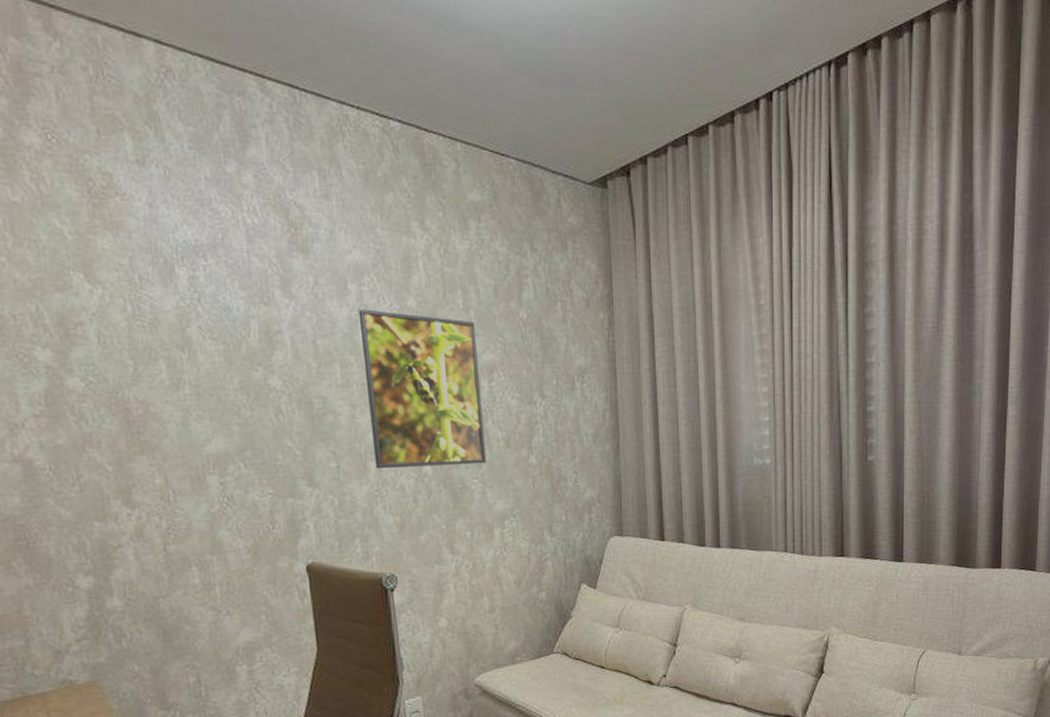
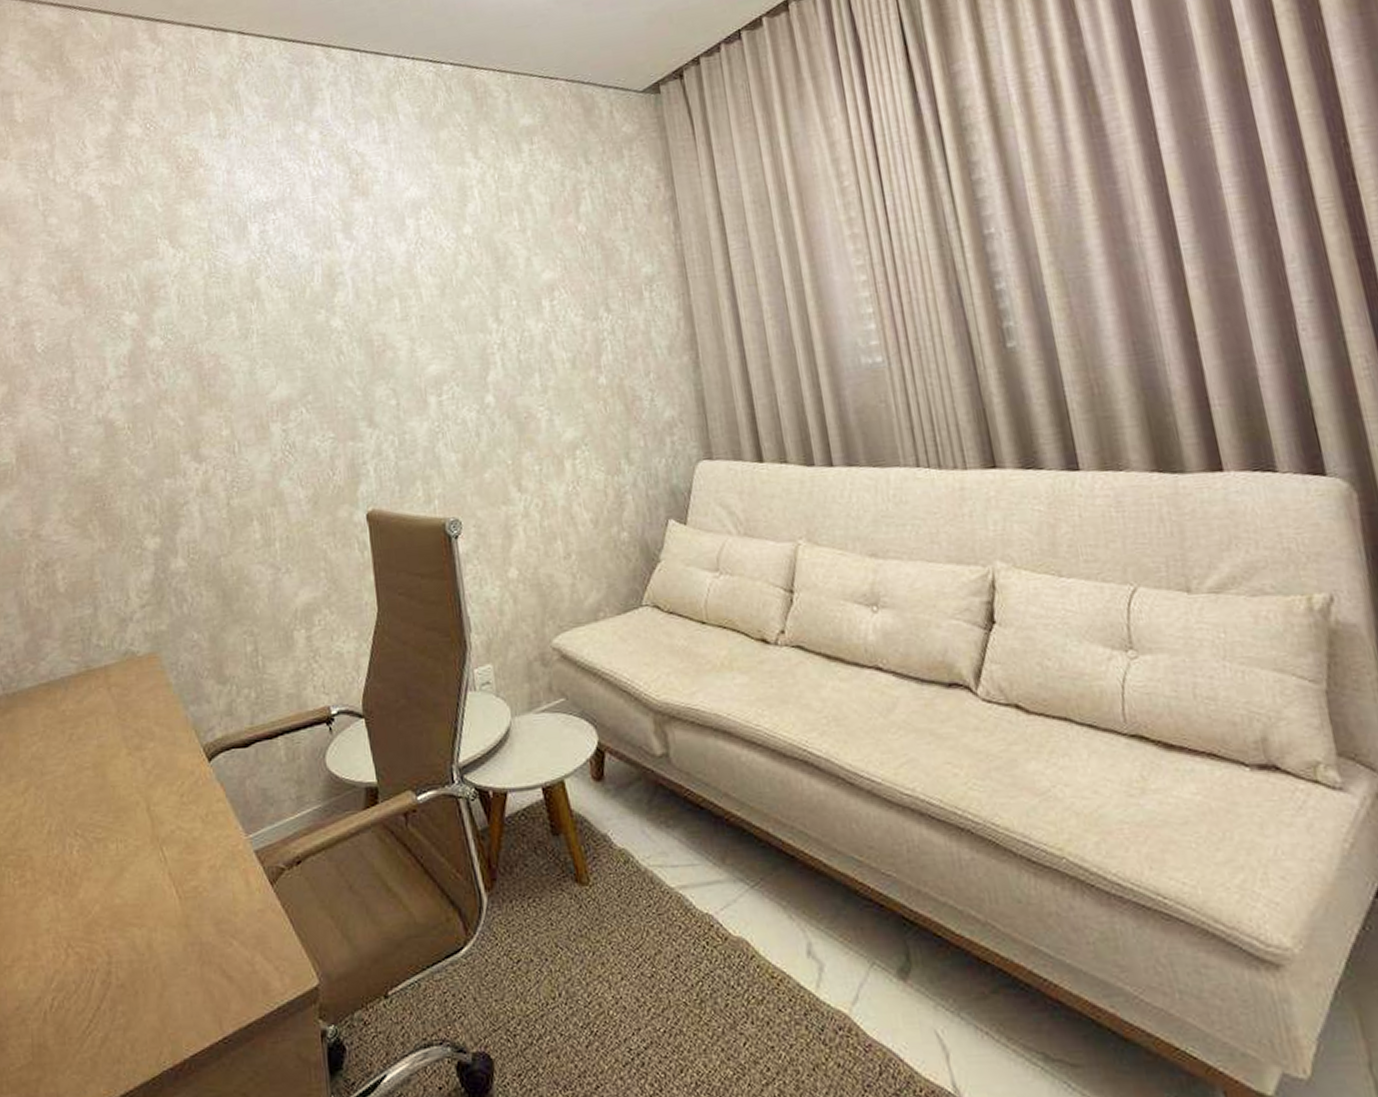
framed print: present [358,309,487,469] -> none [416,241,553,404]

